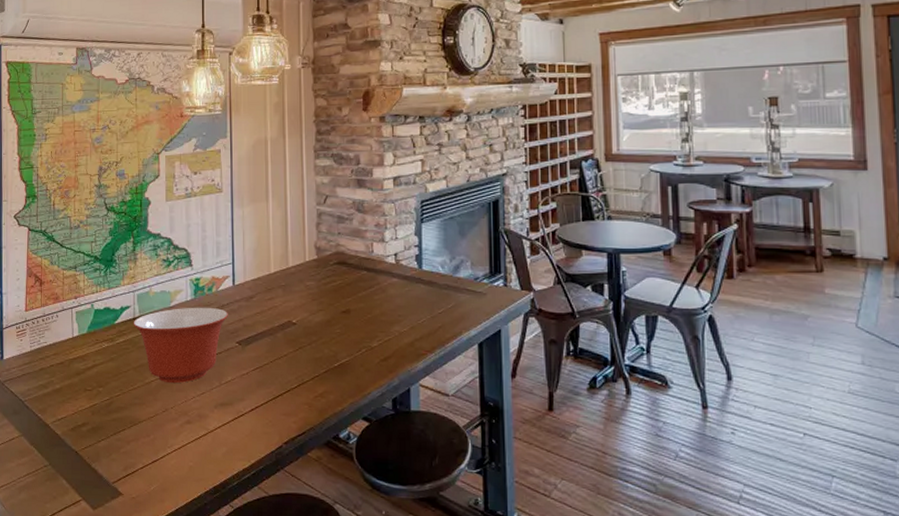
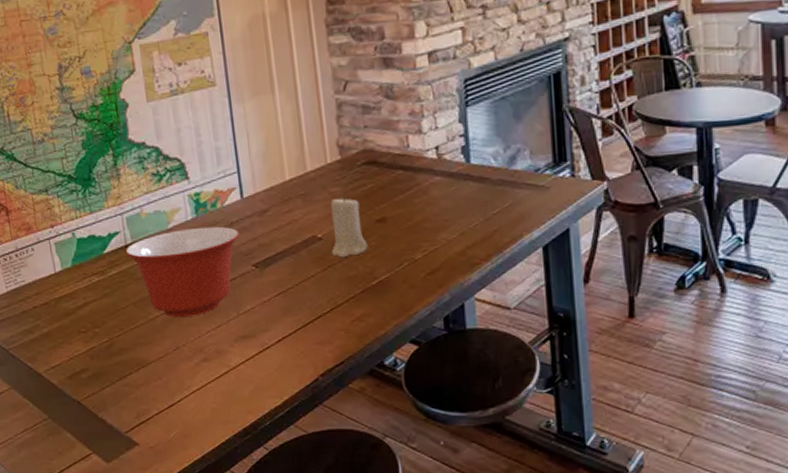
candle: none [302,289,333,340] -> present [330,196,368,257]

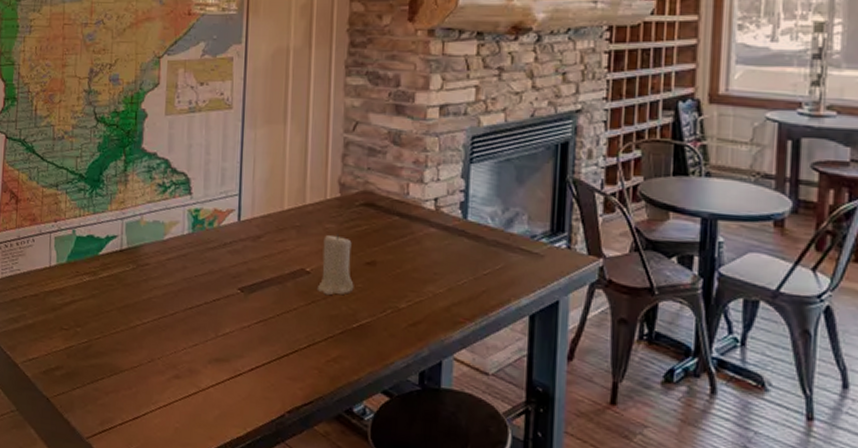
mixing bowl: present [125,226,239,318] -> none [119,242,230,331]

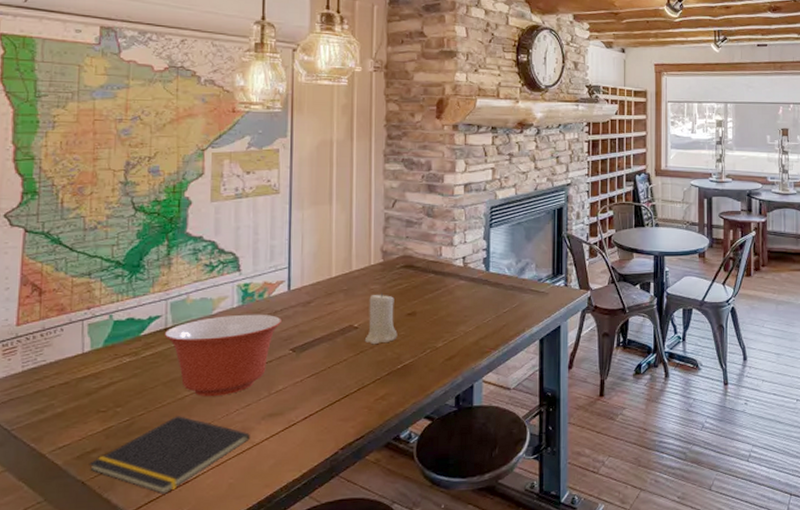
notepad: none [53,345,196,426] -> present [89,416,250,494]
mixing bowl: none [119,242,230,331] -> present [164,314,281,397]

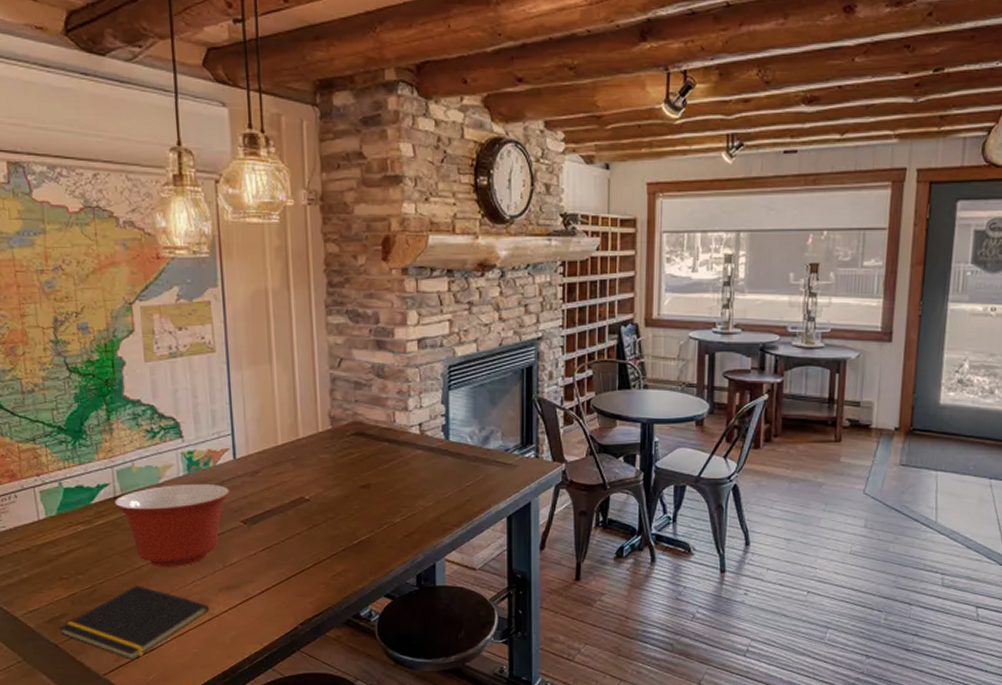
candle: present [364,292,398,344] -> none [317,462,352,517]

